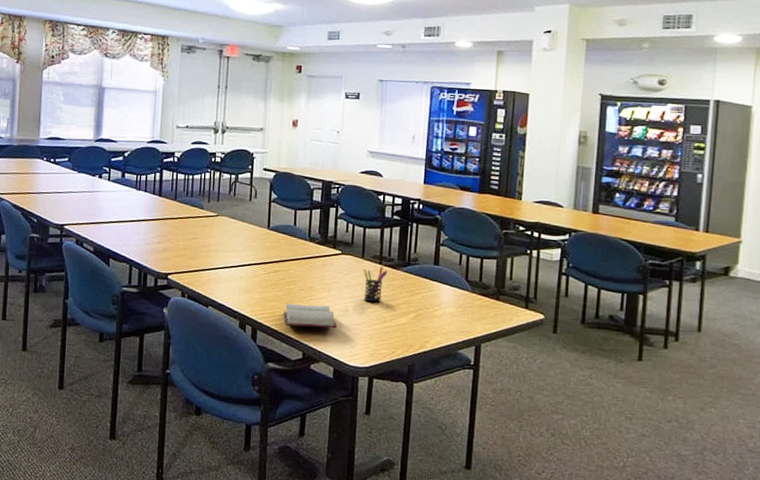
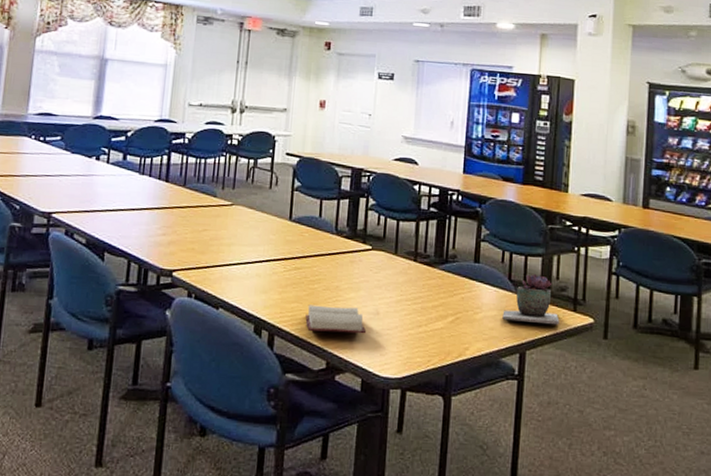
pen holder: present [363,266,388,302] -> none [396,263,423,304]
succulent plant: none [459,274,513,321] -> present [502,273,560,325]

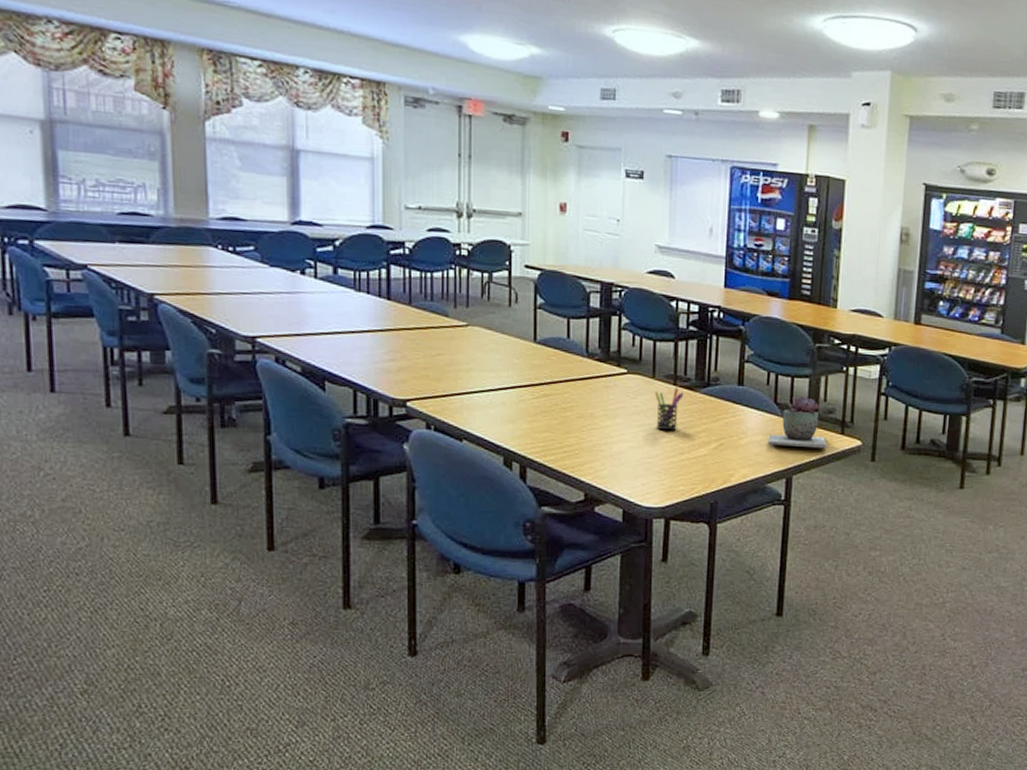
hardback book: present [305,304,367,334] -> none [559,434,626,463]
pen holder: none [396,263,423,304] -> present [654,387,684,430]

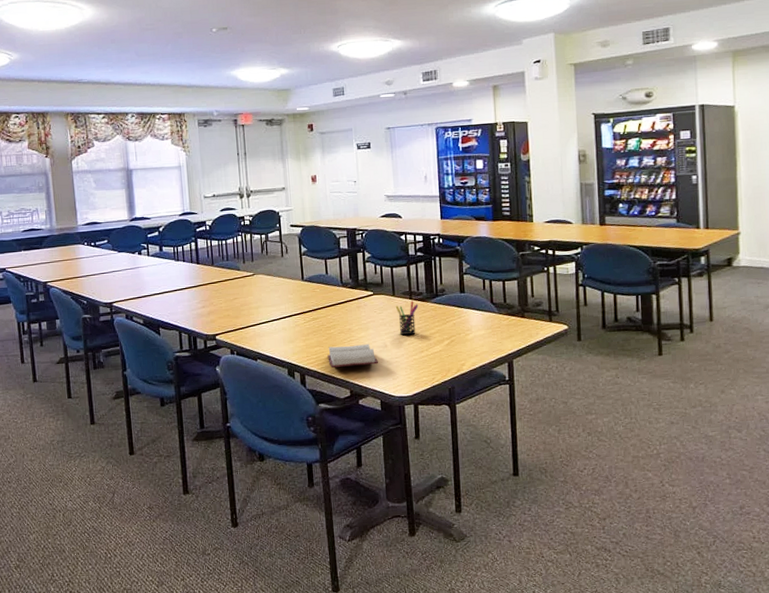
hardback book: none [559,434,626,463] -> present [327,344,379,368]
succulent plant: present [768,395,827,449] -> none [489,294,539,337]

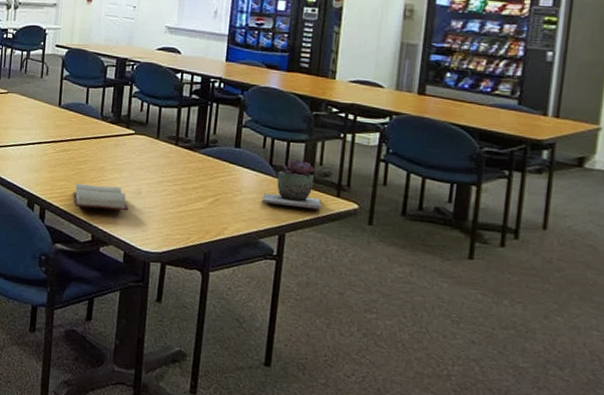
pen holder: present [395,301,419,335] -> none [157,147,184,185]
succulent plant: none [489,294,539,337] -> present [262,159,322,210]

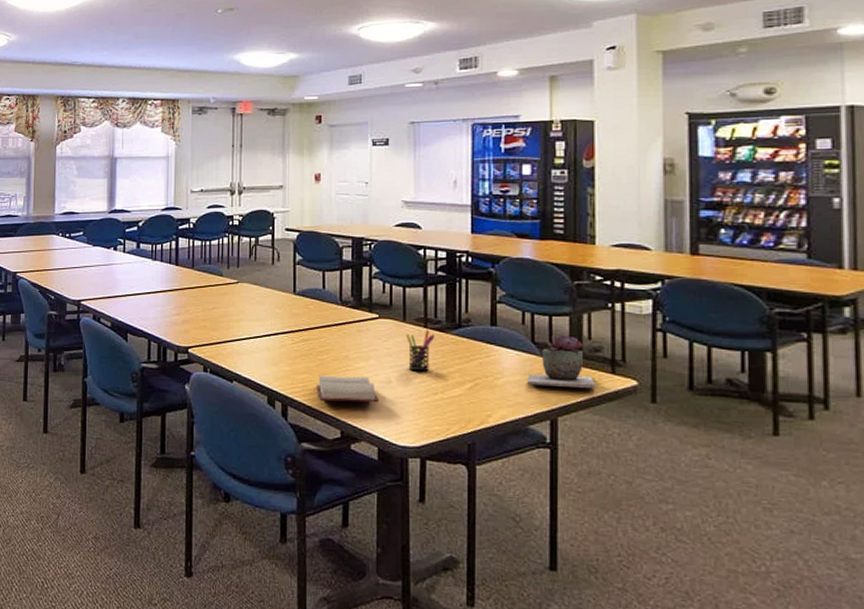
pen holder: none [157,147,184,185] -> present [405,330,435,371]

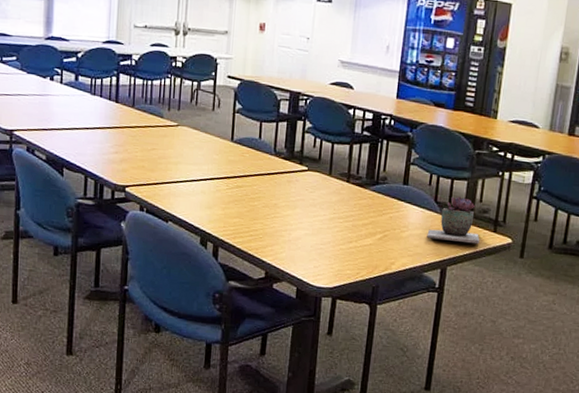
hardback book: present [316,375,380,403] -> none [246,220,302,248]
pen holder: present [405,330,435,371] -> none [329,184,355,221]

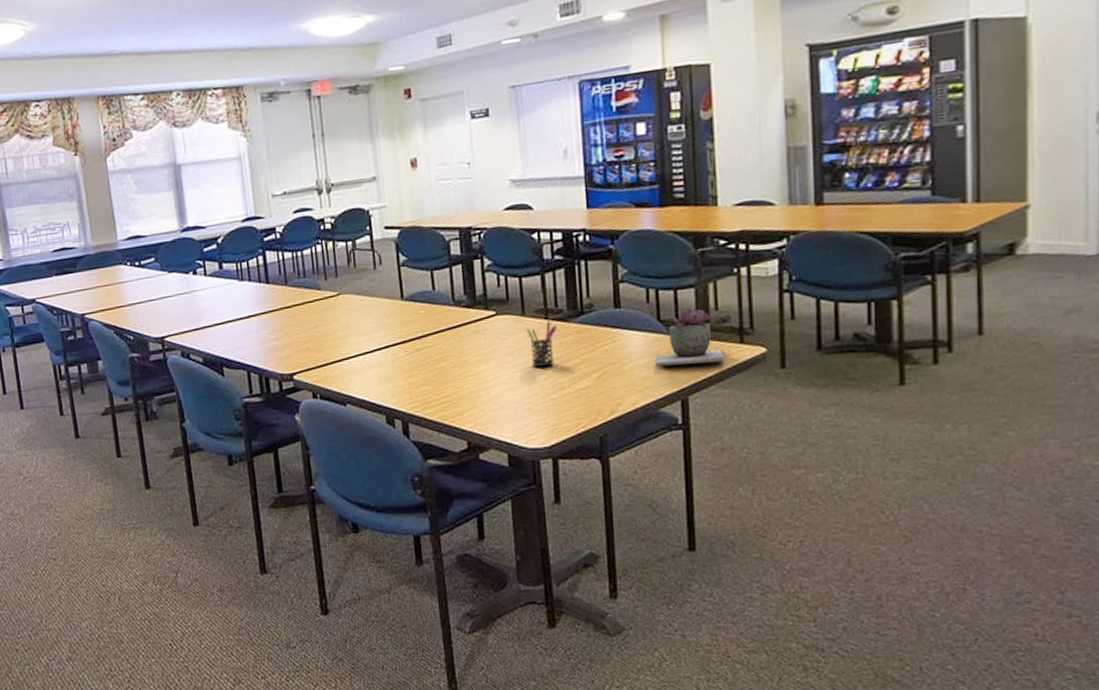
pen holder: none [329,184,355,221] -> present [526,321,557,367]

